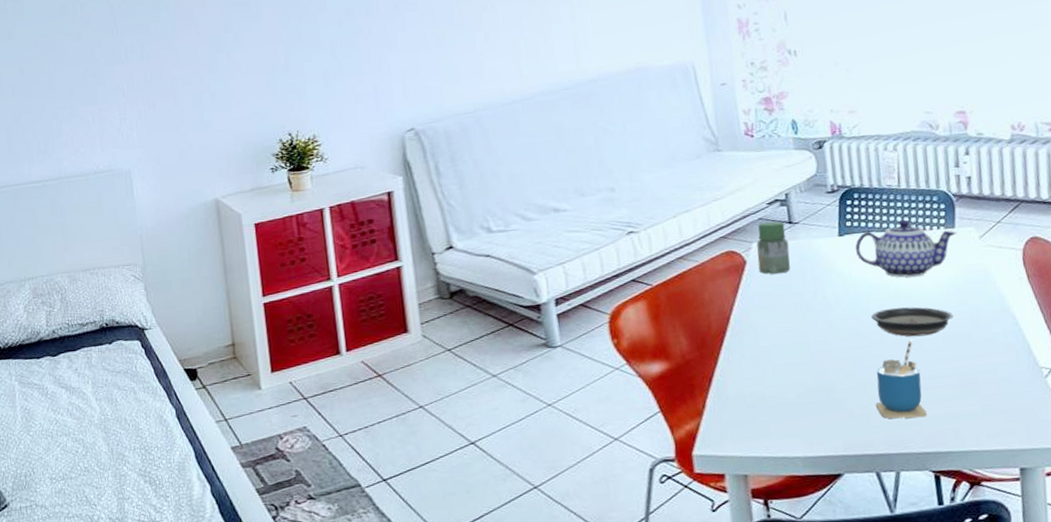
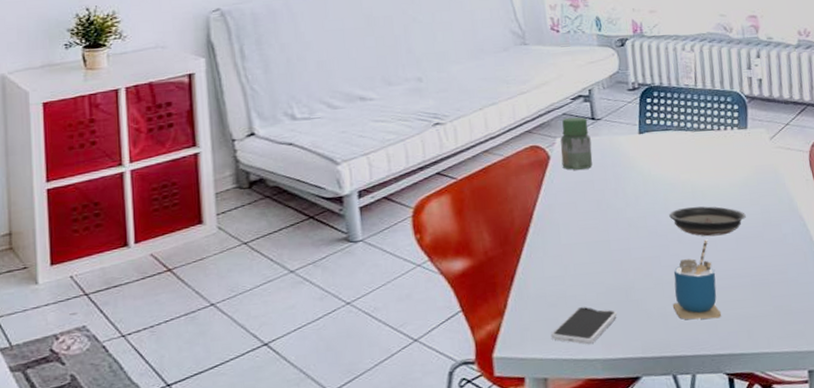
smartphone: none [750,407,819,443] -> present [550,307,618,345]
teapot: present [855,219,956,278] -> none [654,119,749,177]

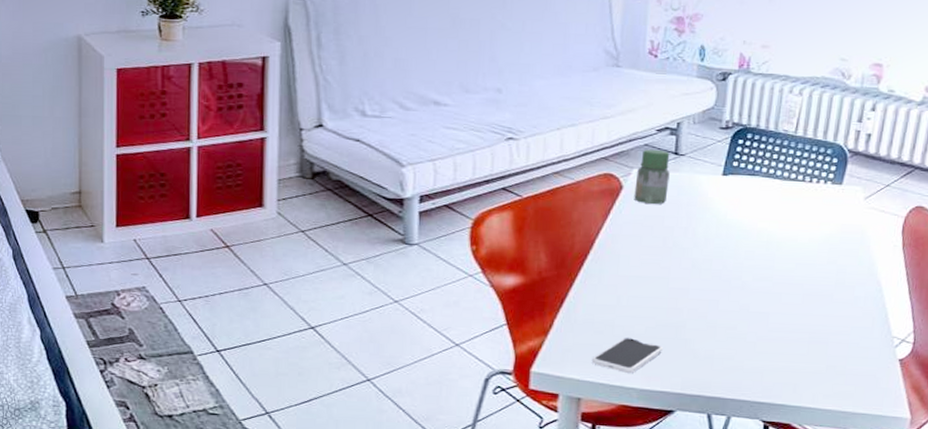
saucer: present [669,206,746,237] -> none [737,257,819,289]
cup: present [672,239,722,320] -> none [721,291,774,368]

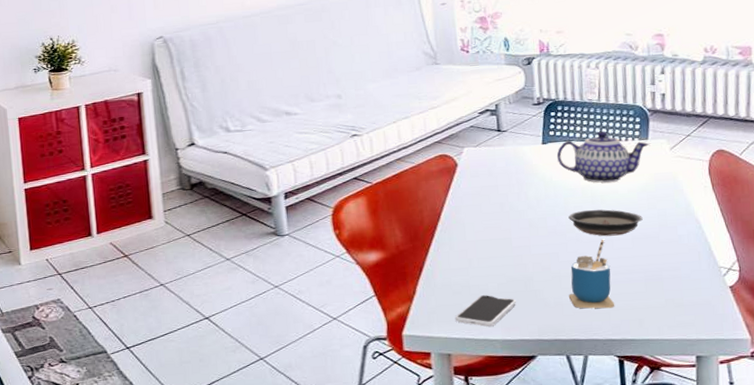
jar: present [634,149,670,204] -> none [468,129,498,176]
cup: none [721,291,774,368] -> present [568,239,615,309]
teapot: none [736,168,842,228] -> present [556,131,649,183]
saucer: none [737,257,819,289] -> present [568,209,643,236]

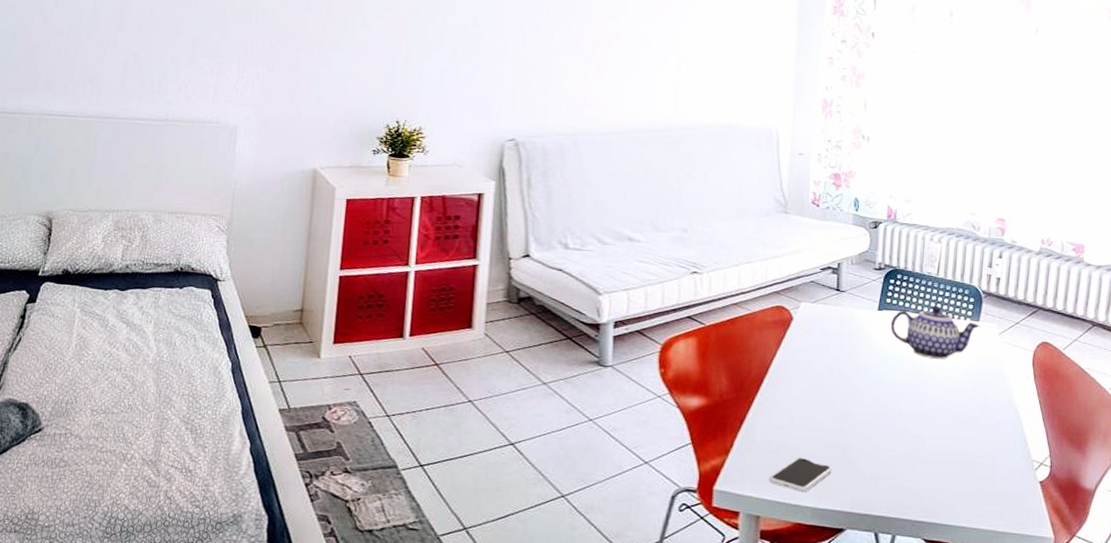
saucer: present [568,209,643,236] -> none [894,384,965,415]
cup: present [568,239,615,309] -> none [884,416,929,489]

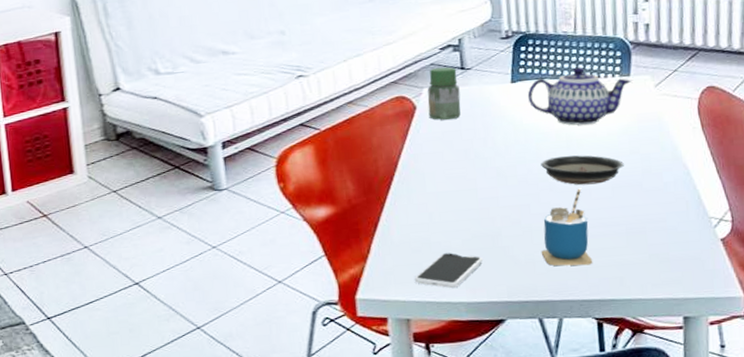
jar: none [803,285,833,335] -> present [427,67,461,120]
cup: none [884,416,929,489] -> present [541,188,593,266]
saucer: none [894,384,965,415] -> present [541,155,624,185]

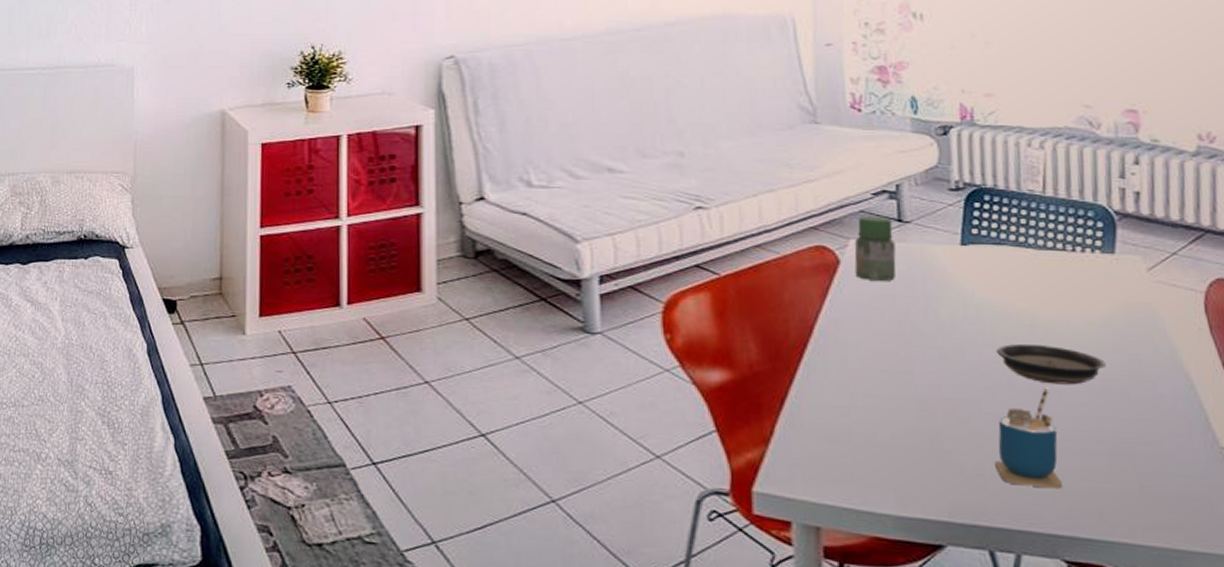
smartphone: present [414,253,484,289] -> none [828,448,919,496]
teapot: present [527,67,631,125] -> none [981,235,1116,308]

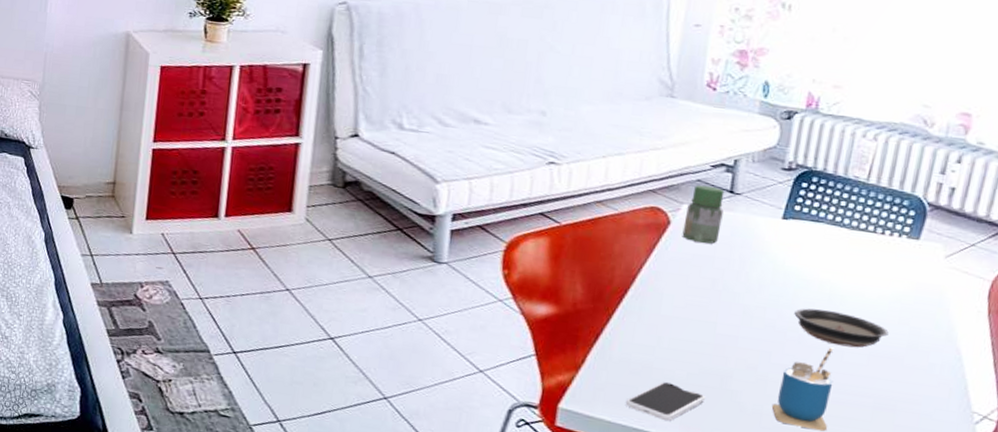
smartphone: none [828,448,919,496] -> present [625,382,706,421]

